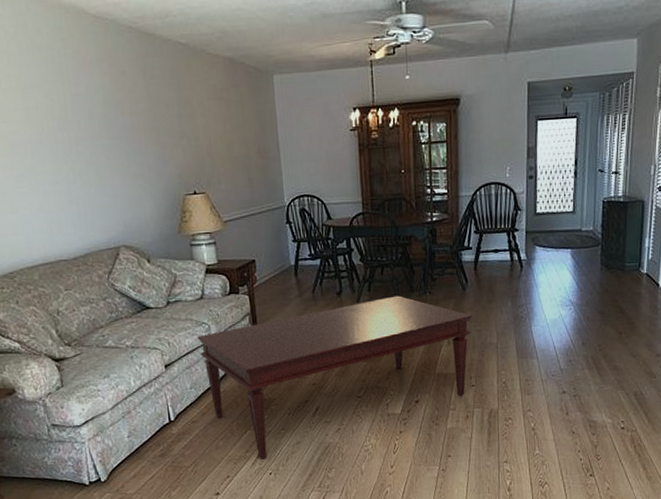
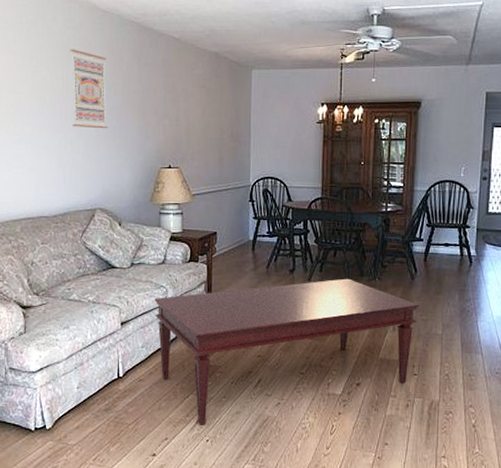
wall art: none [62,64,120,157] -> present [70,49,108,129]

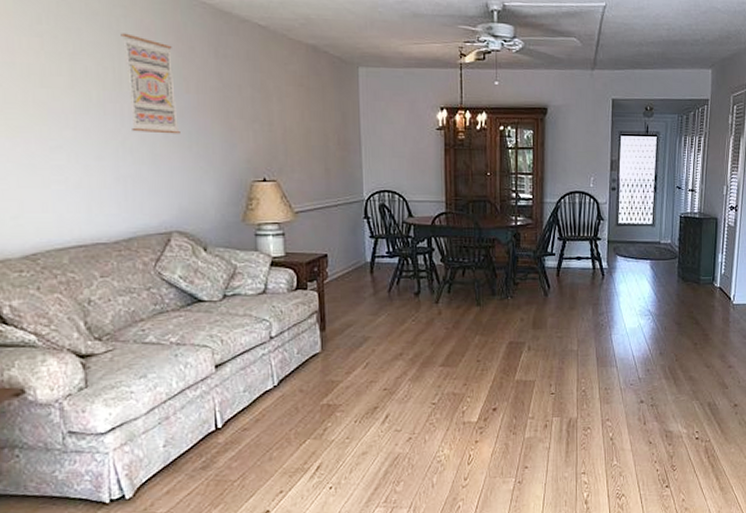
coffee table: present [154,278,420,425] -> none [256,298,554,472]

